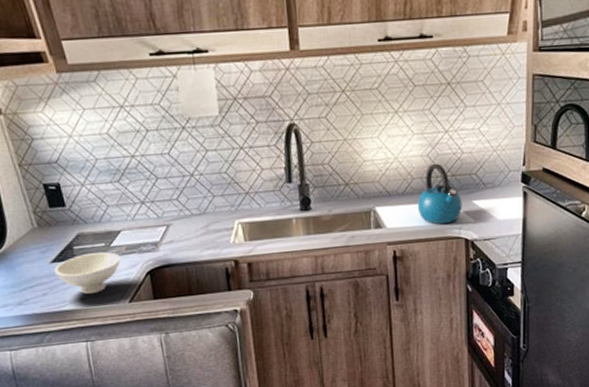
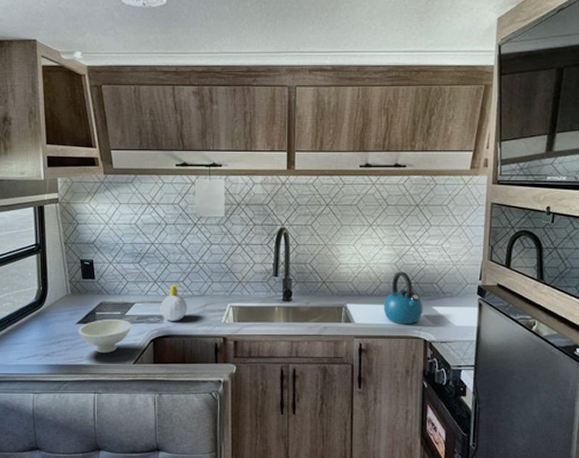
soap bottle: none [152,203,187,248] -> present [160,284,187,321]

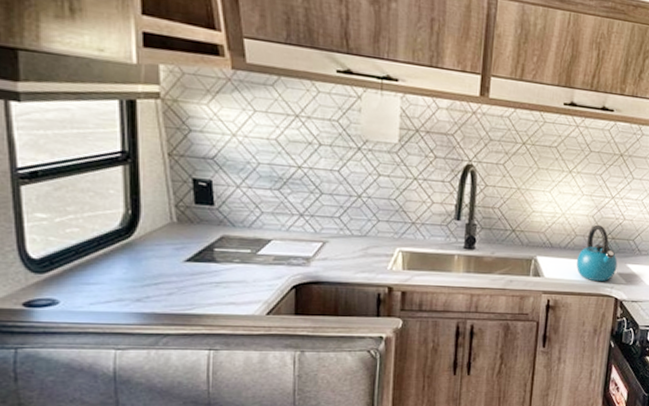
bowl: present [79,318,132,353] -> none [188,257,266,300]
soap bottle: present [160,284,187,321] -> none [306,220,344,265]

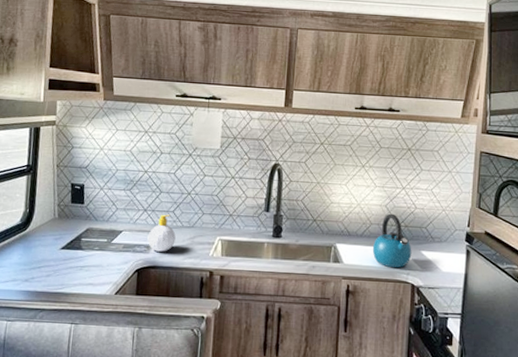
soap bottle: none [306,220,344,265] -> present [147,214,176,252]

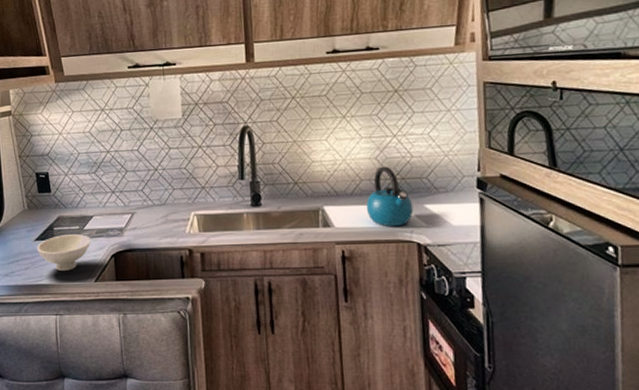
bowl: none [61,246,117,281] -> present [37,233,91,271]
soap bottle: present [147,214,176,252] -> none [119,194,148,234]

